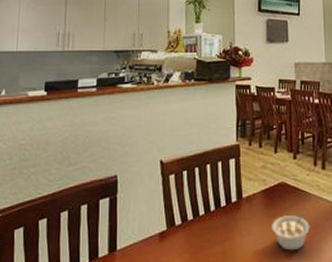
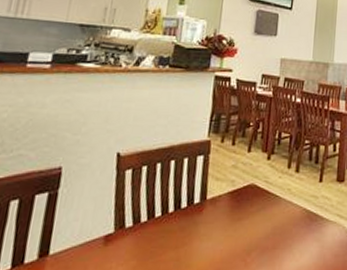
legume: present [272,210,310,251] -> none [234,215,276,259]

